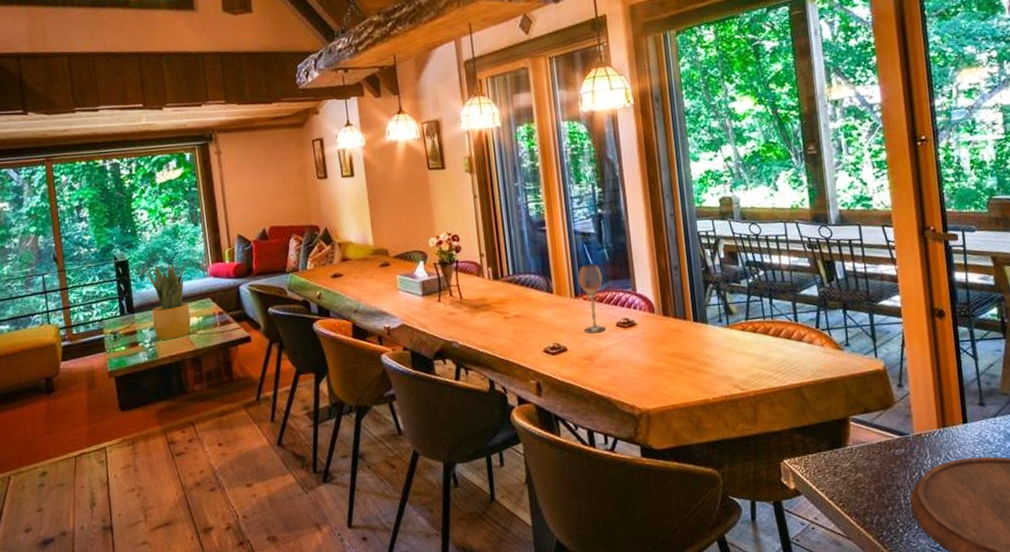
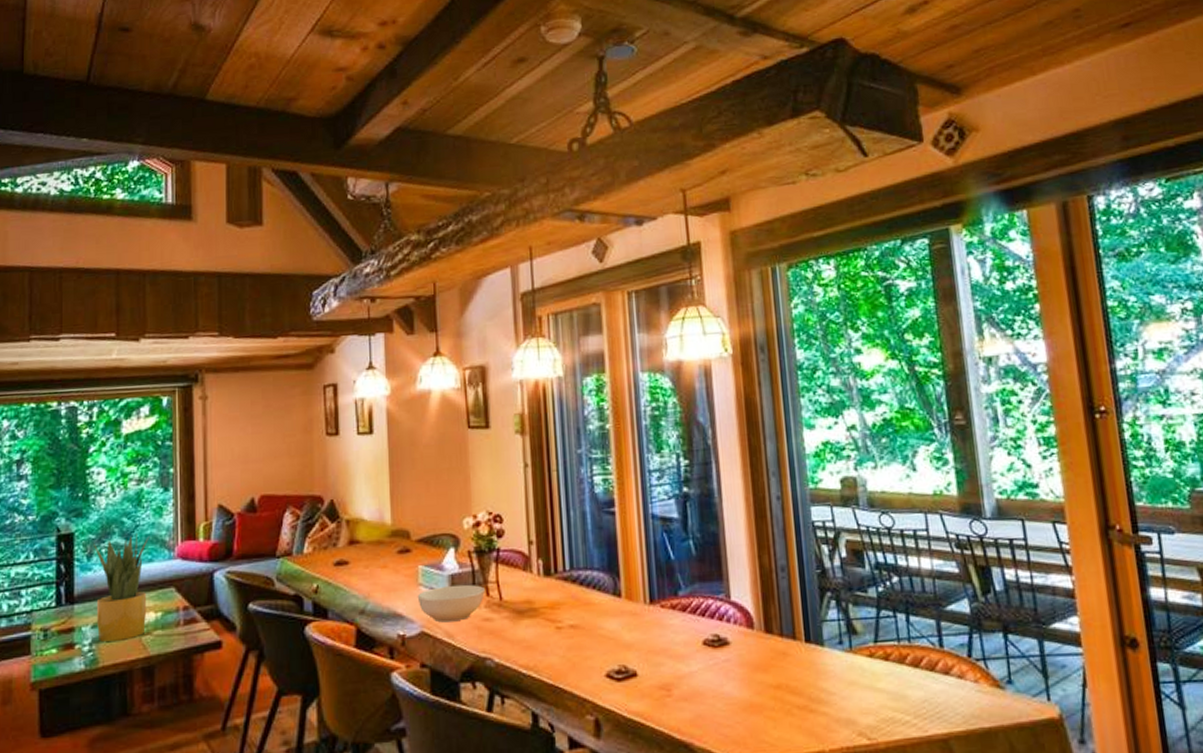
bowl: none [397,288,449,317] -> present [417,584,485,623]
wineglass: present [578,264,606,334] -> none [654,559,690,654]

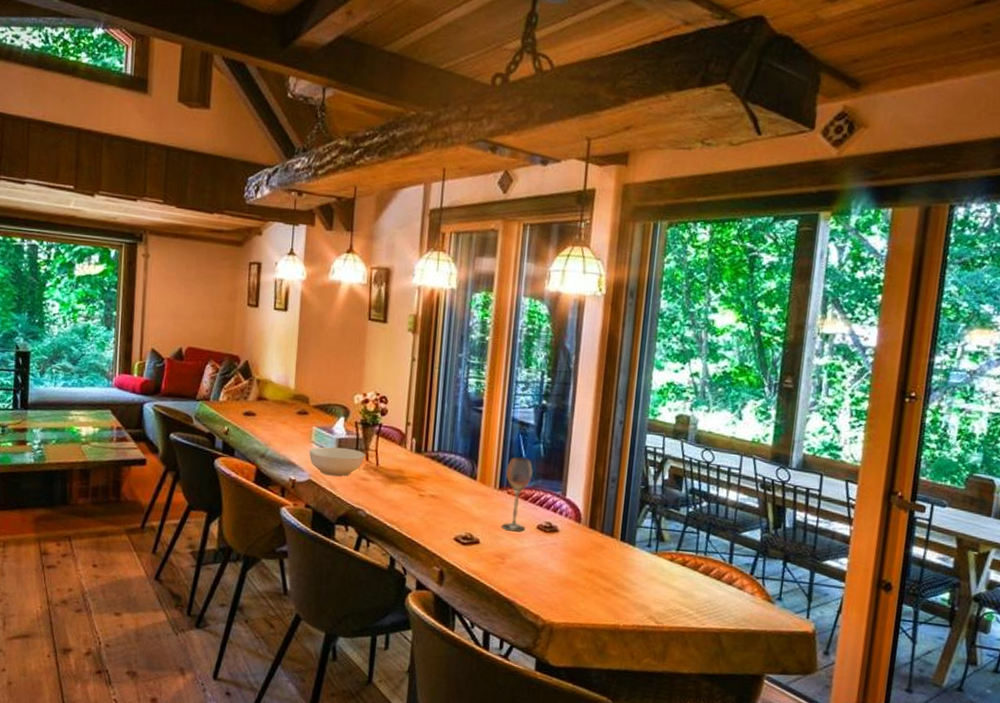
planter: present [94,534,150,643] -> none [45,361,93,446]
wineglass: none [654,559,690,654] -> present [502,457,533,532]

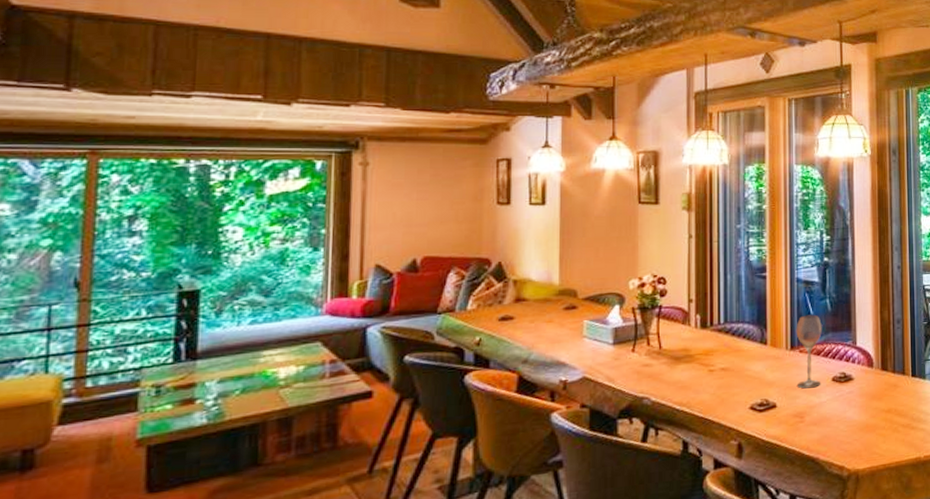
bowl: present [309,446,365,477] -> none [581,336,646,369]

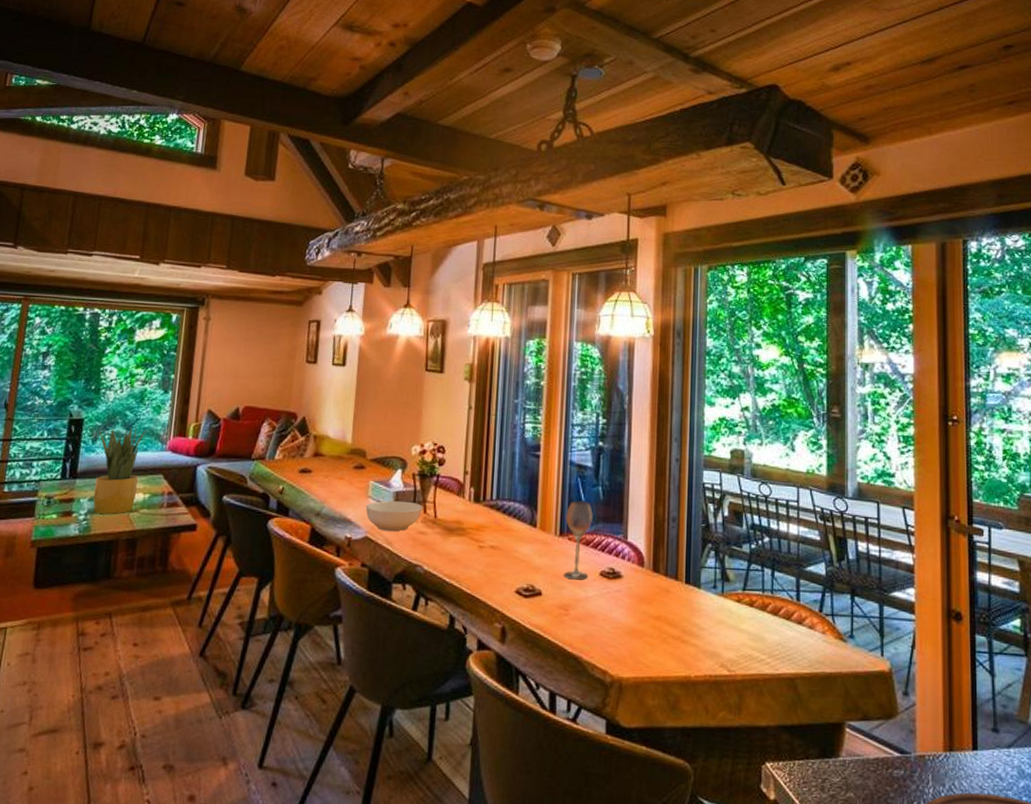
planter: none [224,291,294,397] -> present [92,426,148,515]
bowl: none [581,336,646,369] -> present [365,500,423,532]

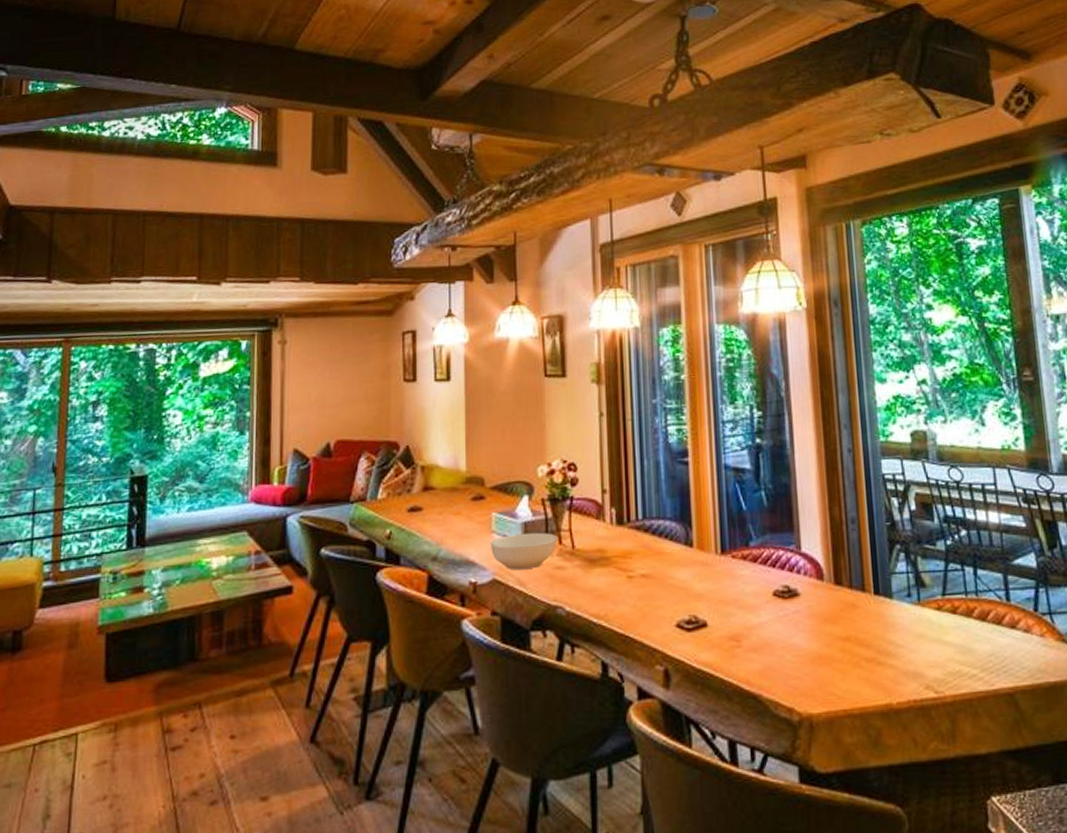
planter: present [92,426,148,515] -> none [167,477,224,587]
wineglass: present [564,501,593,580] -> none [726,510,760,604]

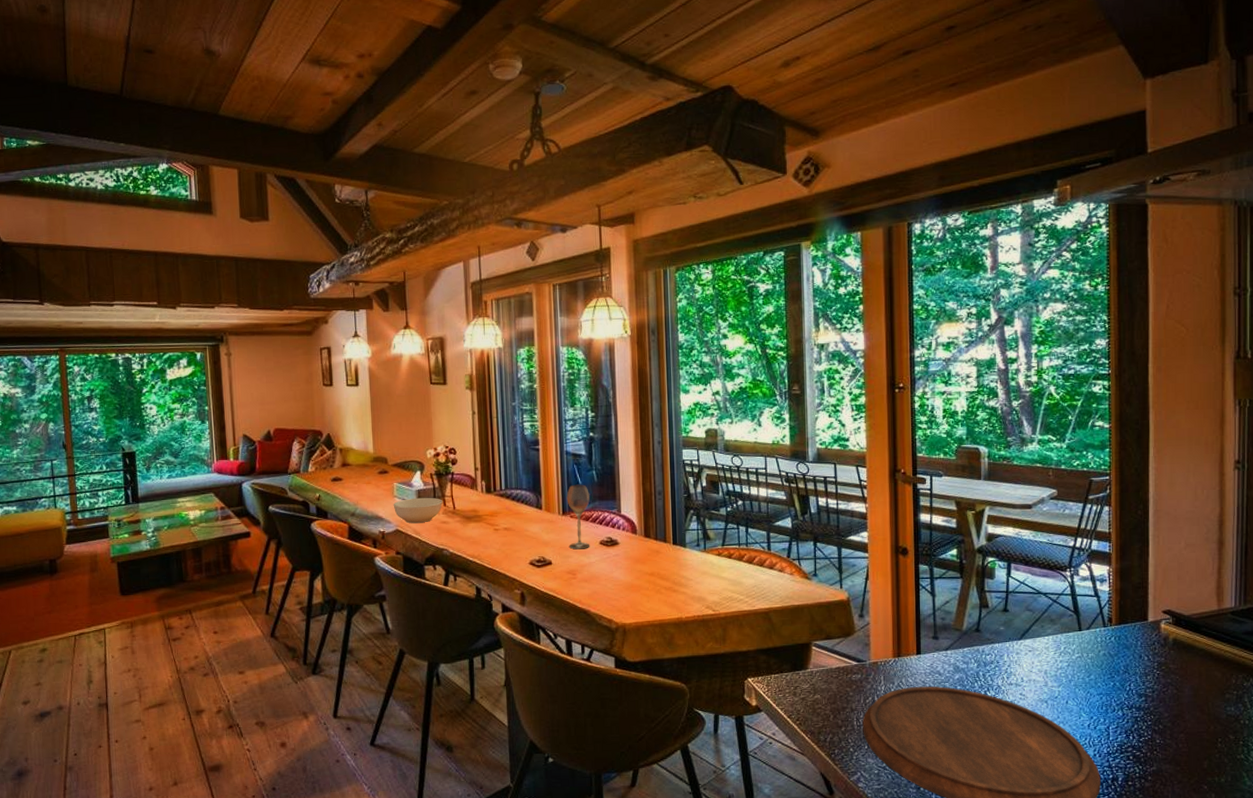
wineglass: none [726,510,760,604] -> present [566,484,590,550]

